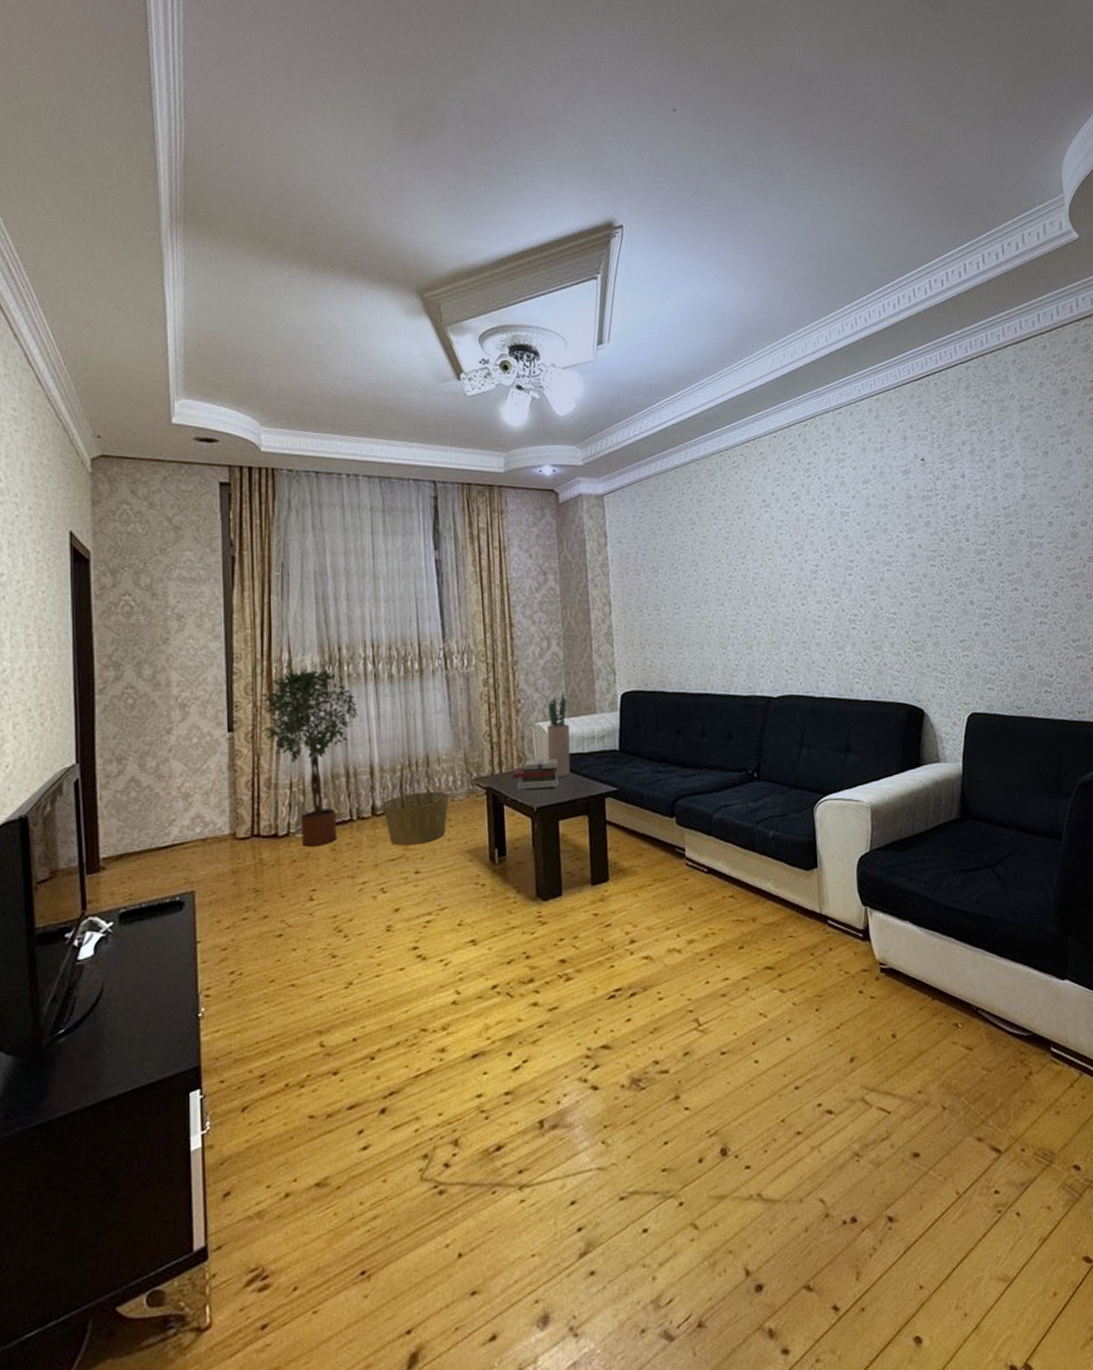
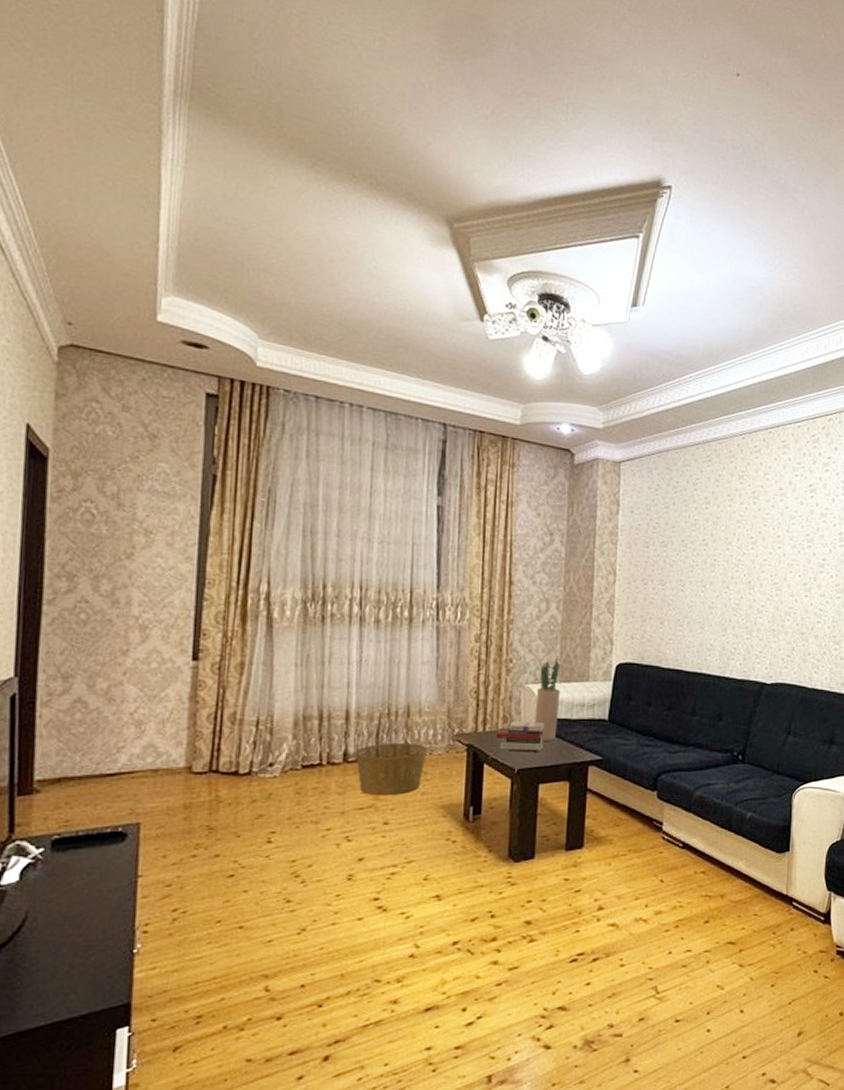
potted tree: present [261,669,358,847] -> none [231,604,338,788]

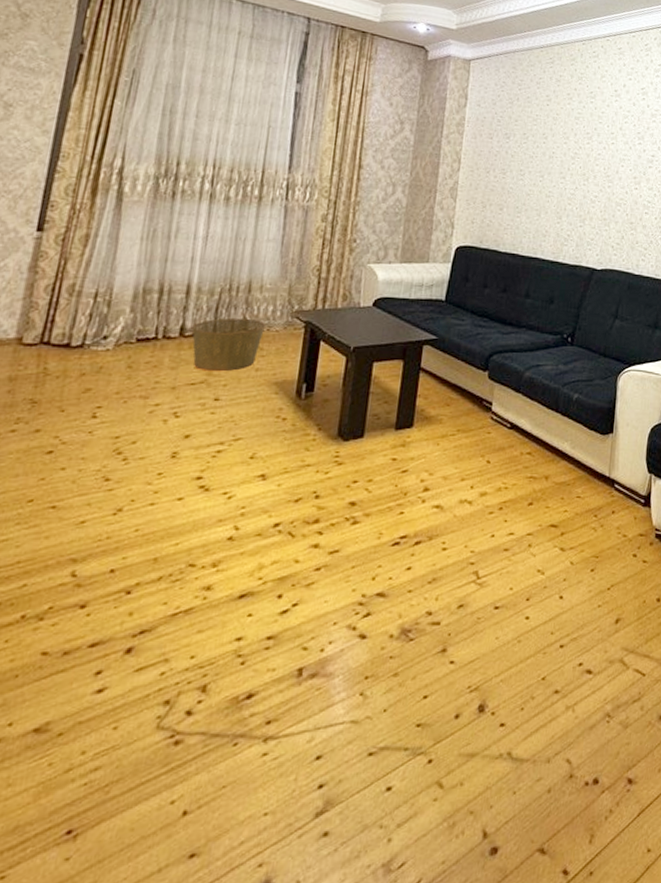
books: present [496,720,545,752] -> none [335,298,383,331]
vase: present [534,655,561,742] -> none [373,236,403,321]

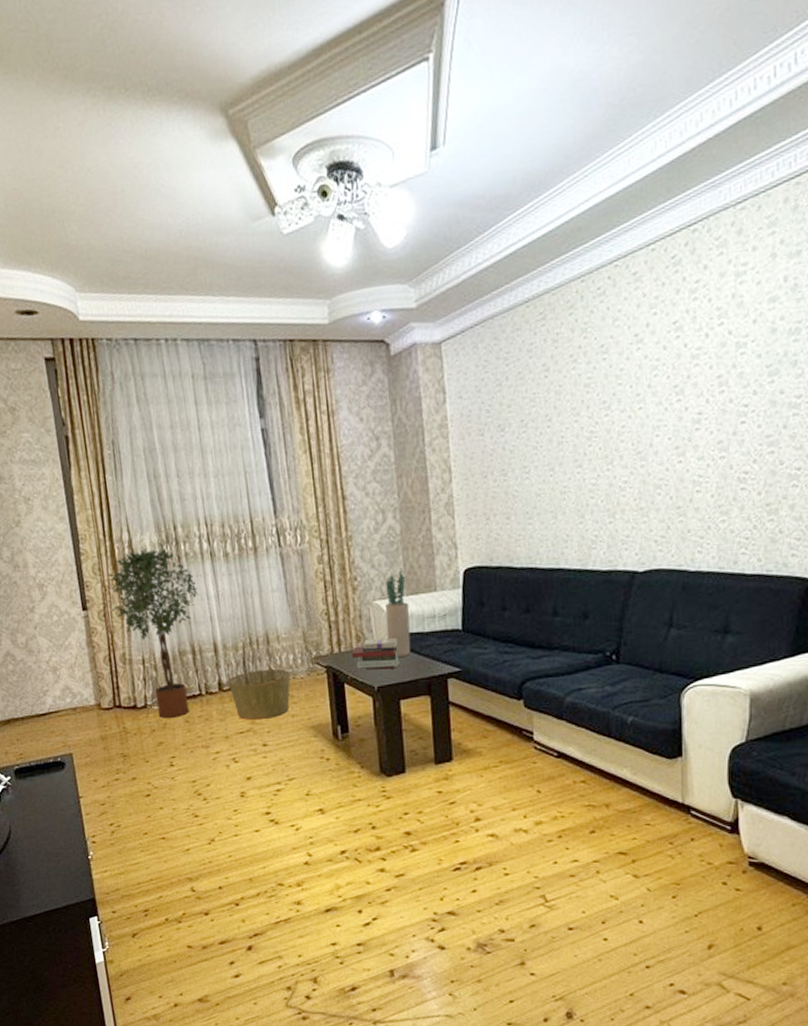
potted tree: none [75,179,186,362] -> present [108,549,198,718]
books: none [335,298,383,331] -> present [352,638,399,669]
vase: none [373,236,403,321] -> present [384,567,412,658]

